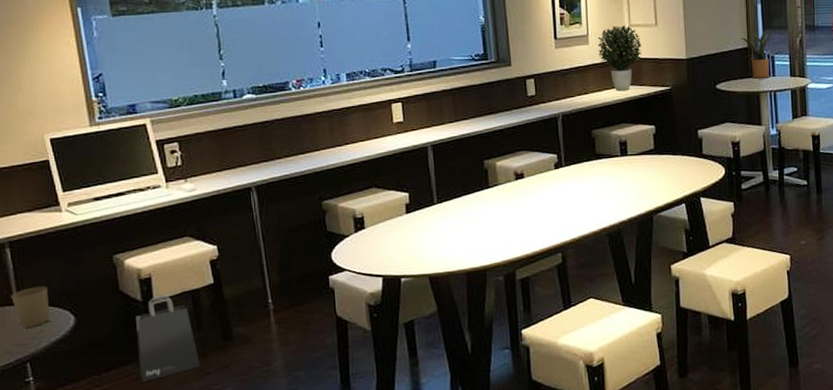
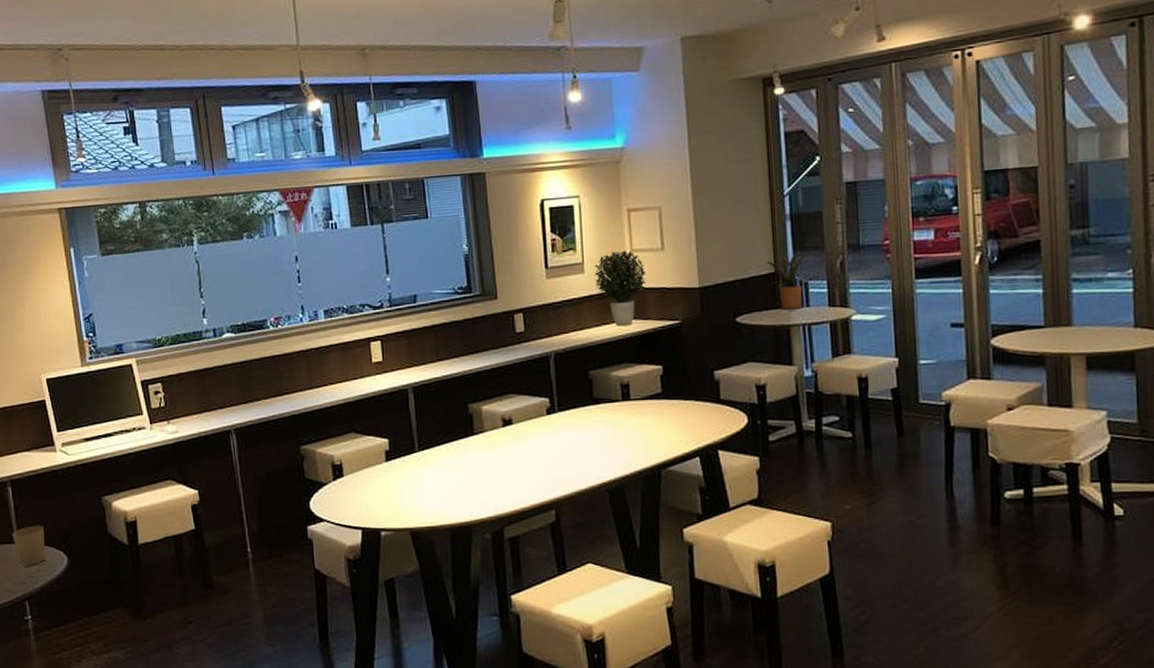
shopping bag: present [136,295,201,383] -> none [122,540,183,628]

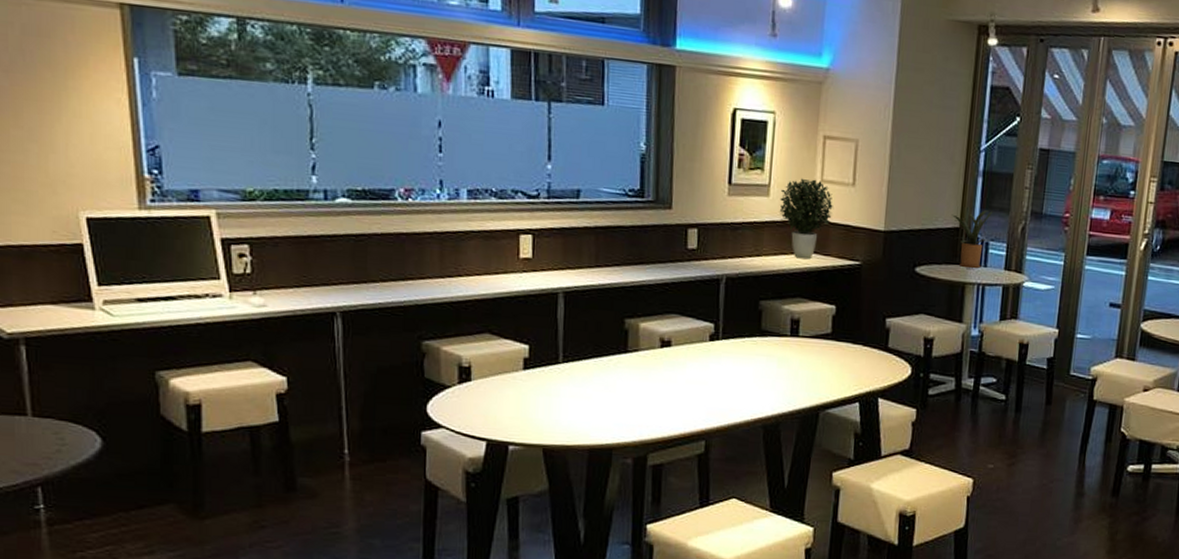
dixie cup: present [12,525,47,566] -> none [23,396,72,445]

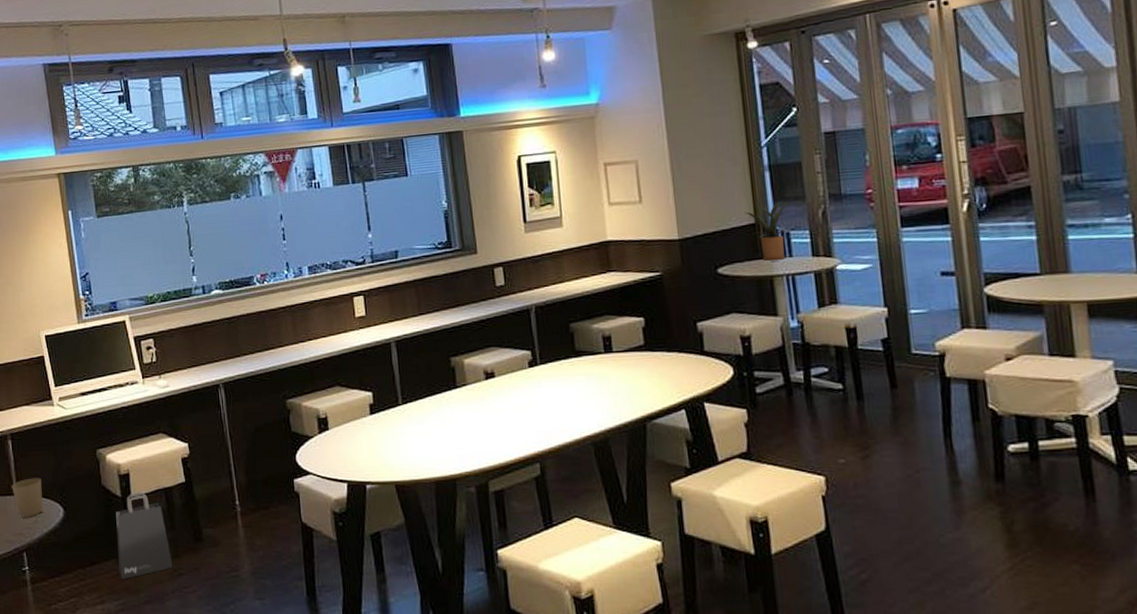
dixie cup: none [23,396,72,445] -> present [11,477,44,517]
shopping bag: none [178,428,254,528] -> present [116,492,173,580]
potted plant: present [780,178,833,260] -> none [572,203,625,279]

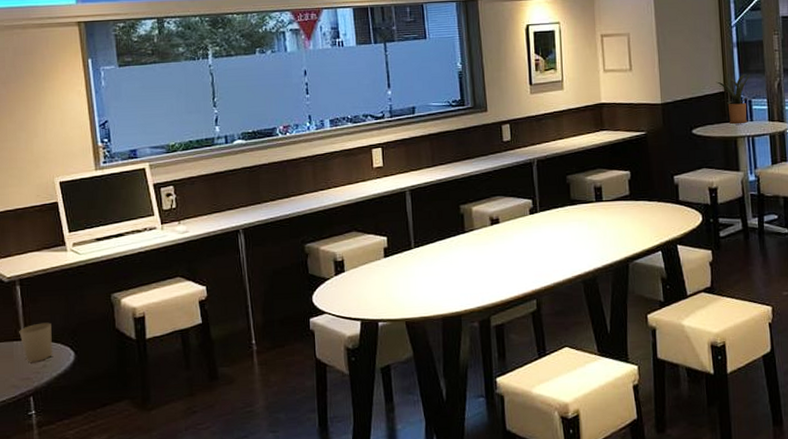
shopping bag: present [116,492,173,580] -> none [129,334,188,420]

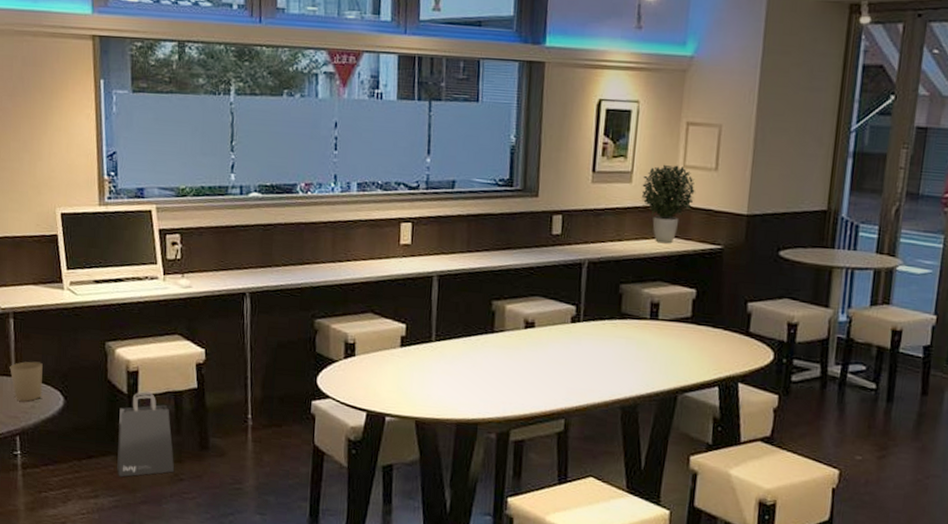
shopping bag: none [129,334,188,420] -> present [117,391,175,477]
potted plant: none [572,70,617,137] -> present [642,164,695,244]
house plant: present [715,73,756,125] -> none [818,191,865,253]

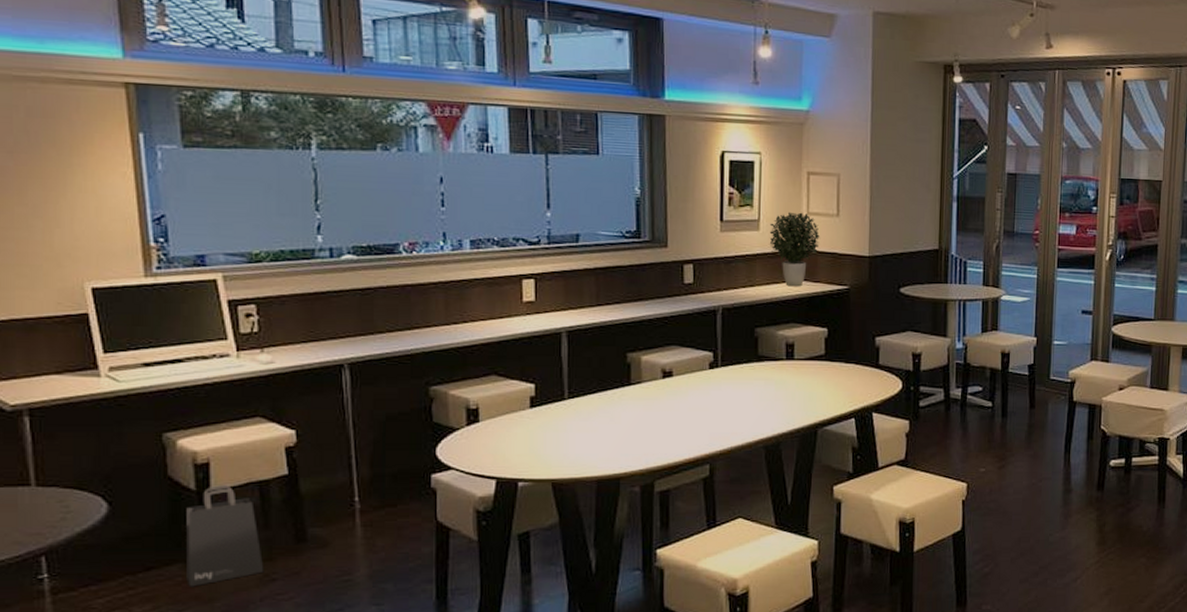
dixie cup: present [9,361,43,402] -> none [26,465,77,514]

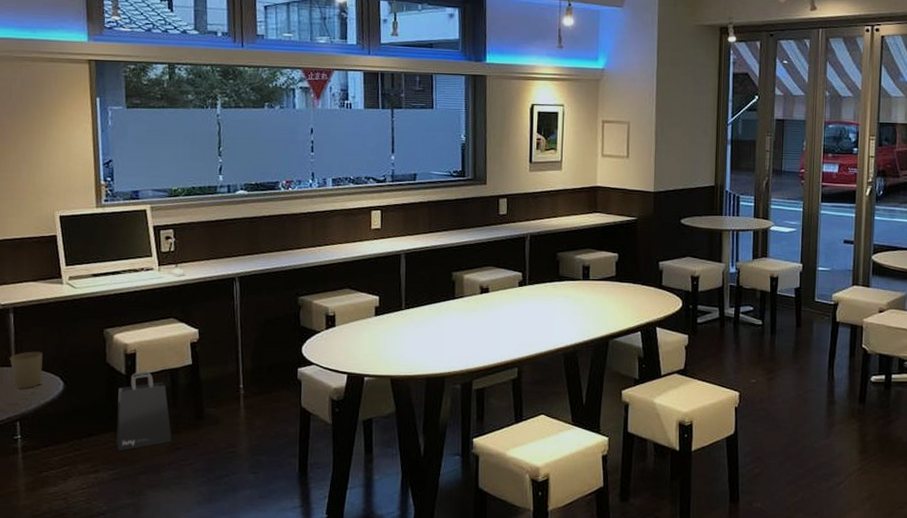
dixie cup: none [26,465,77,514] -> present [10,351,43,389]
potted plant: present [769,212,820,287] -> none [570,154,612,218]

